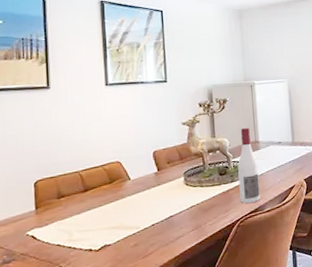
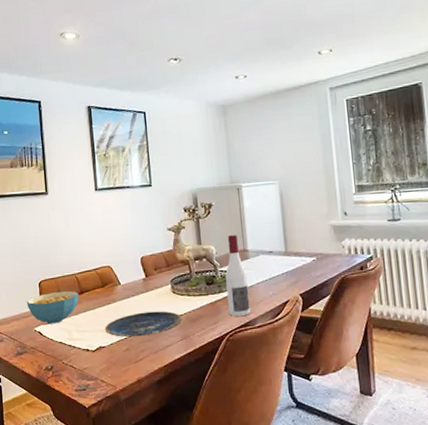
cereal bowl: none [17,189,83,227] -> present [26,291,79,324]
plate: none [112,203,195,233] -> present [105,311,182,337]

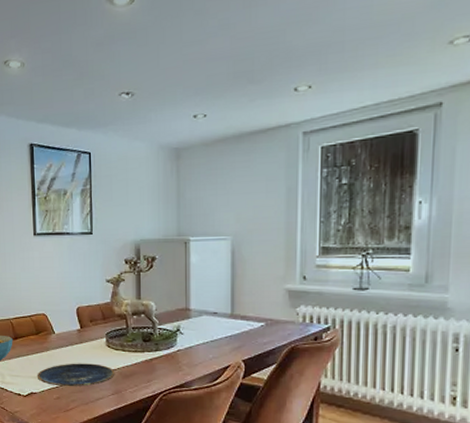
wine bottle: present [225,234,251,317] -> none [164,291,187,378]

